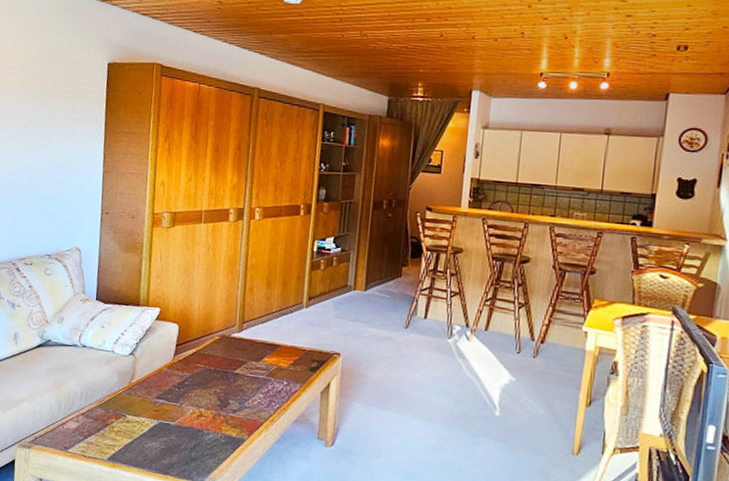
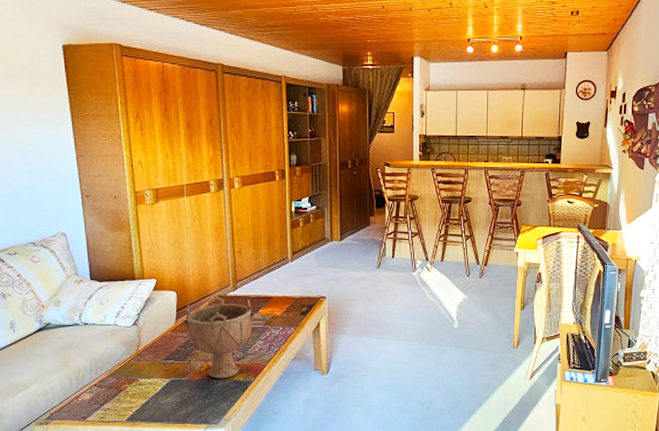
decorative bowl: none [179,333,260,431] -> present [182,294,256,379]

